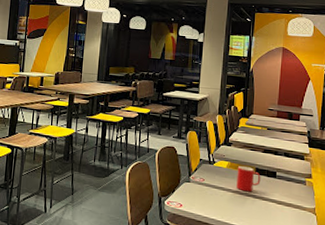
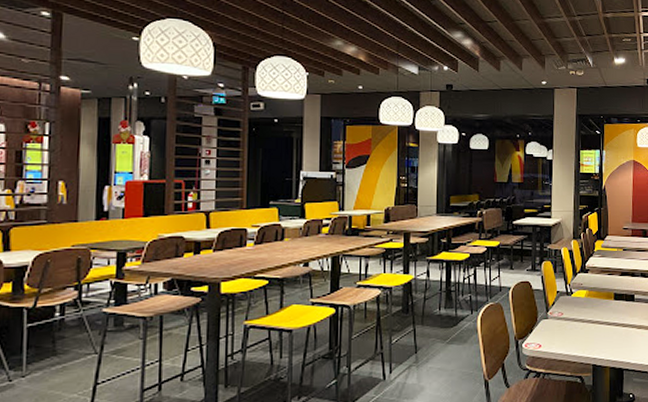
cup: present [236,166,261,192] -> none [596,293,620,321]

